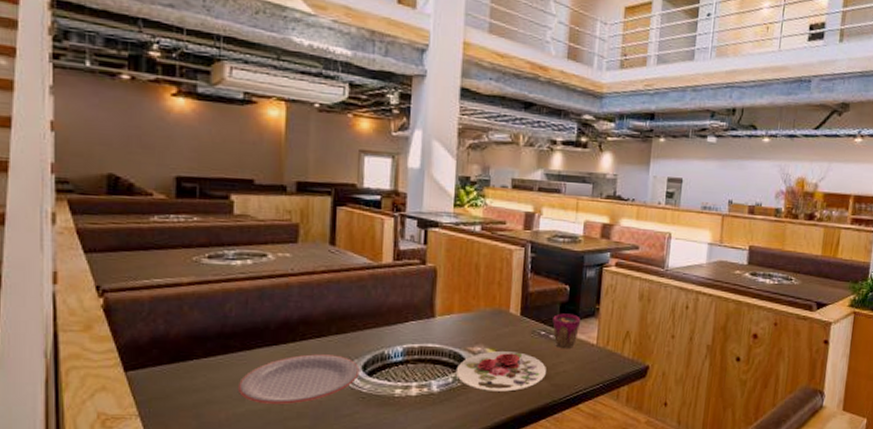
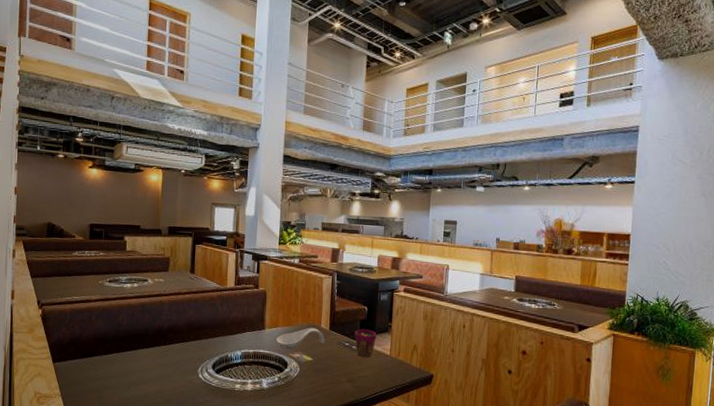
plate: present [237,354,360,404] -> none [126,355,210,392]
spoon rest: none [450,313,515,342] -> present [276,327,325,350]
plate: present [455,351,546,392] -> none [280,357,350,391]

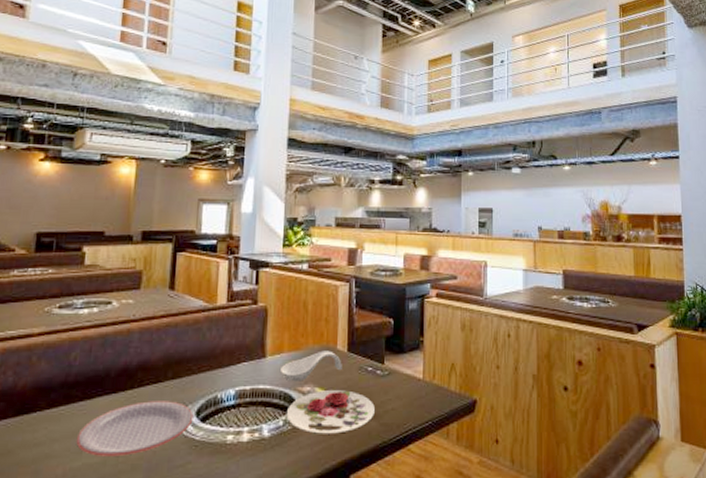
plate: none [126,355,210,392] -> present [76,401,193,456]
plate: none [280,357,350,391] -> present [286,390,375,434]
cup: present [354,329,377,357] -> none [379,347,407,384]

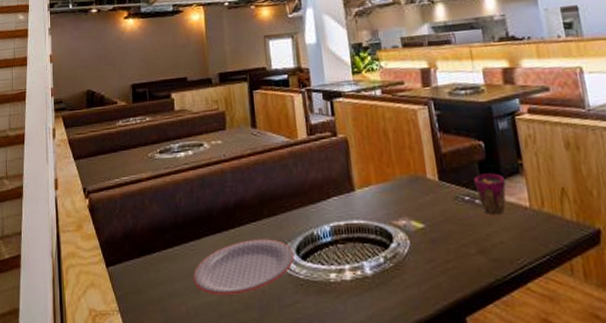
spoon rest: present [281,350,342,382] -> none [372,180,437,215]
plate: present [286,390,375,434] -> none [385,223,481,271]
cup: none [379,347,407,384] -> present [474,173,506,214]

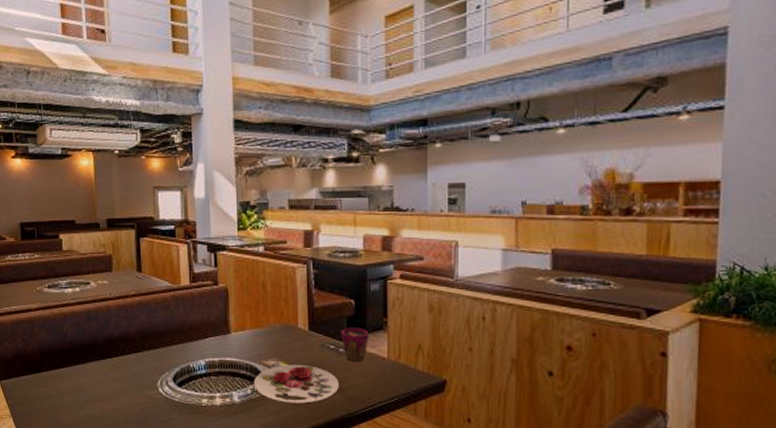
plate: present [192,239,295,295] -> none [78,367,171,410]
plate: none [385,223,481,271] -> present [253,365,339,404]

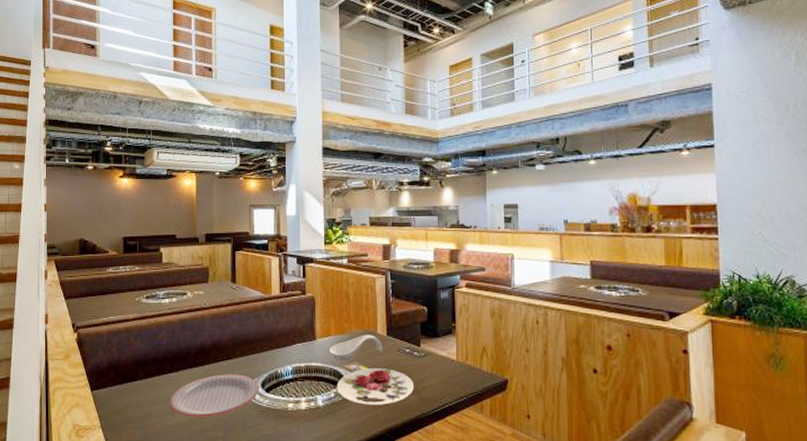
plate: none [78,367,171,410] -> present [169,374,259,417]
spoon rest: none [245,328,304,356] -> present [329,334,383,361]
cup: present [341,327,370,362] -> none [415,332,441,364]

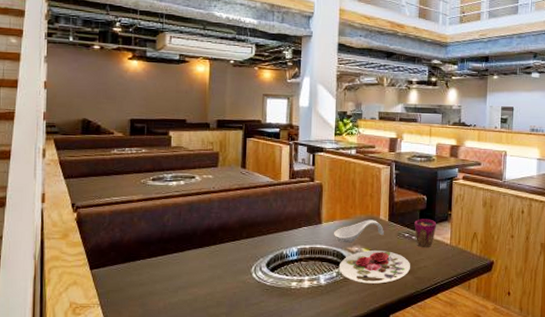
plate: present [169,374,259,417] -> none [172,254,264,295]
cup: none [415,332,441,364] -> present [414,219,437,247]

